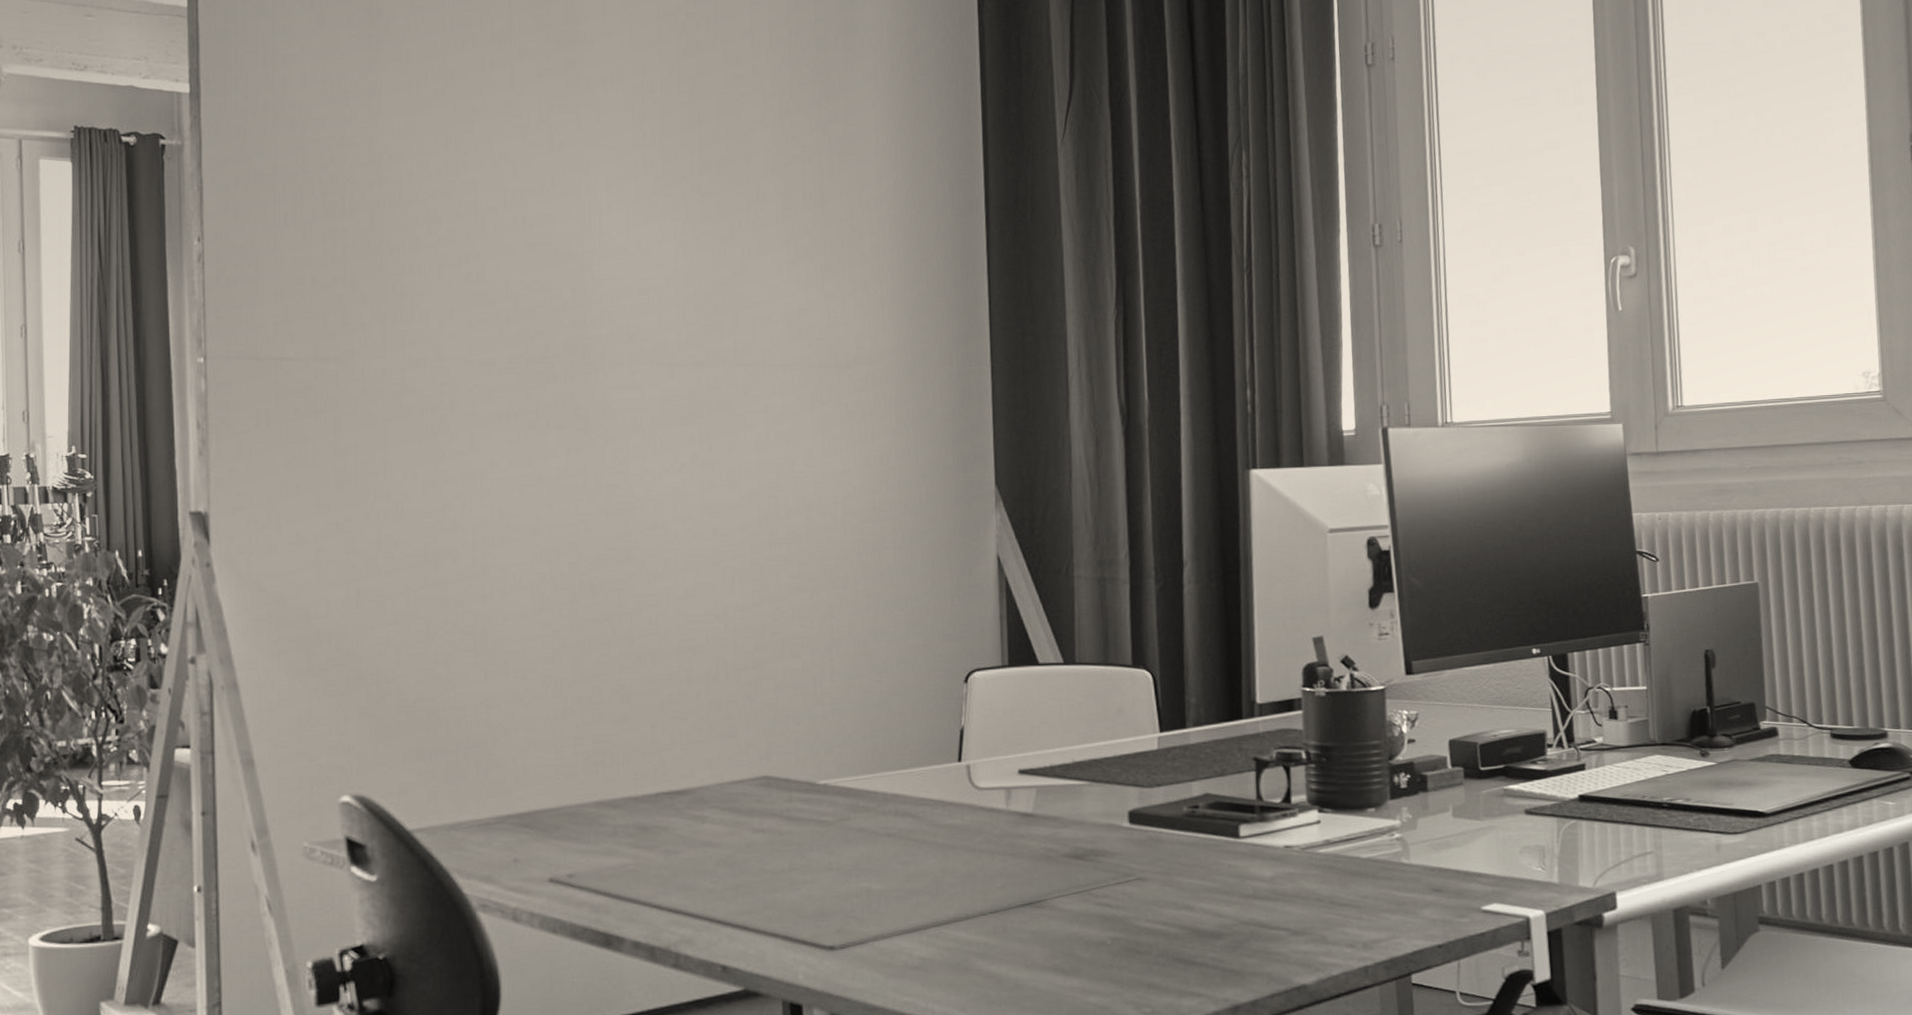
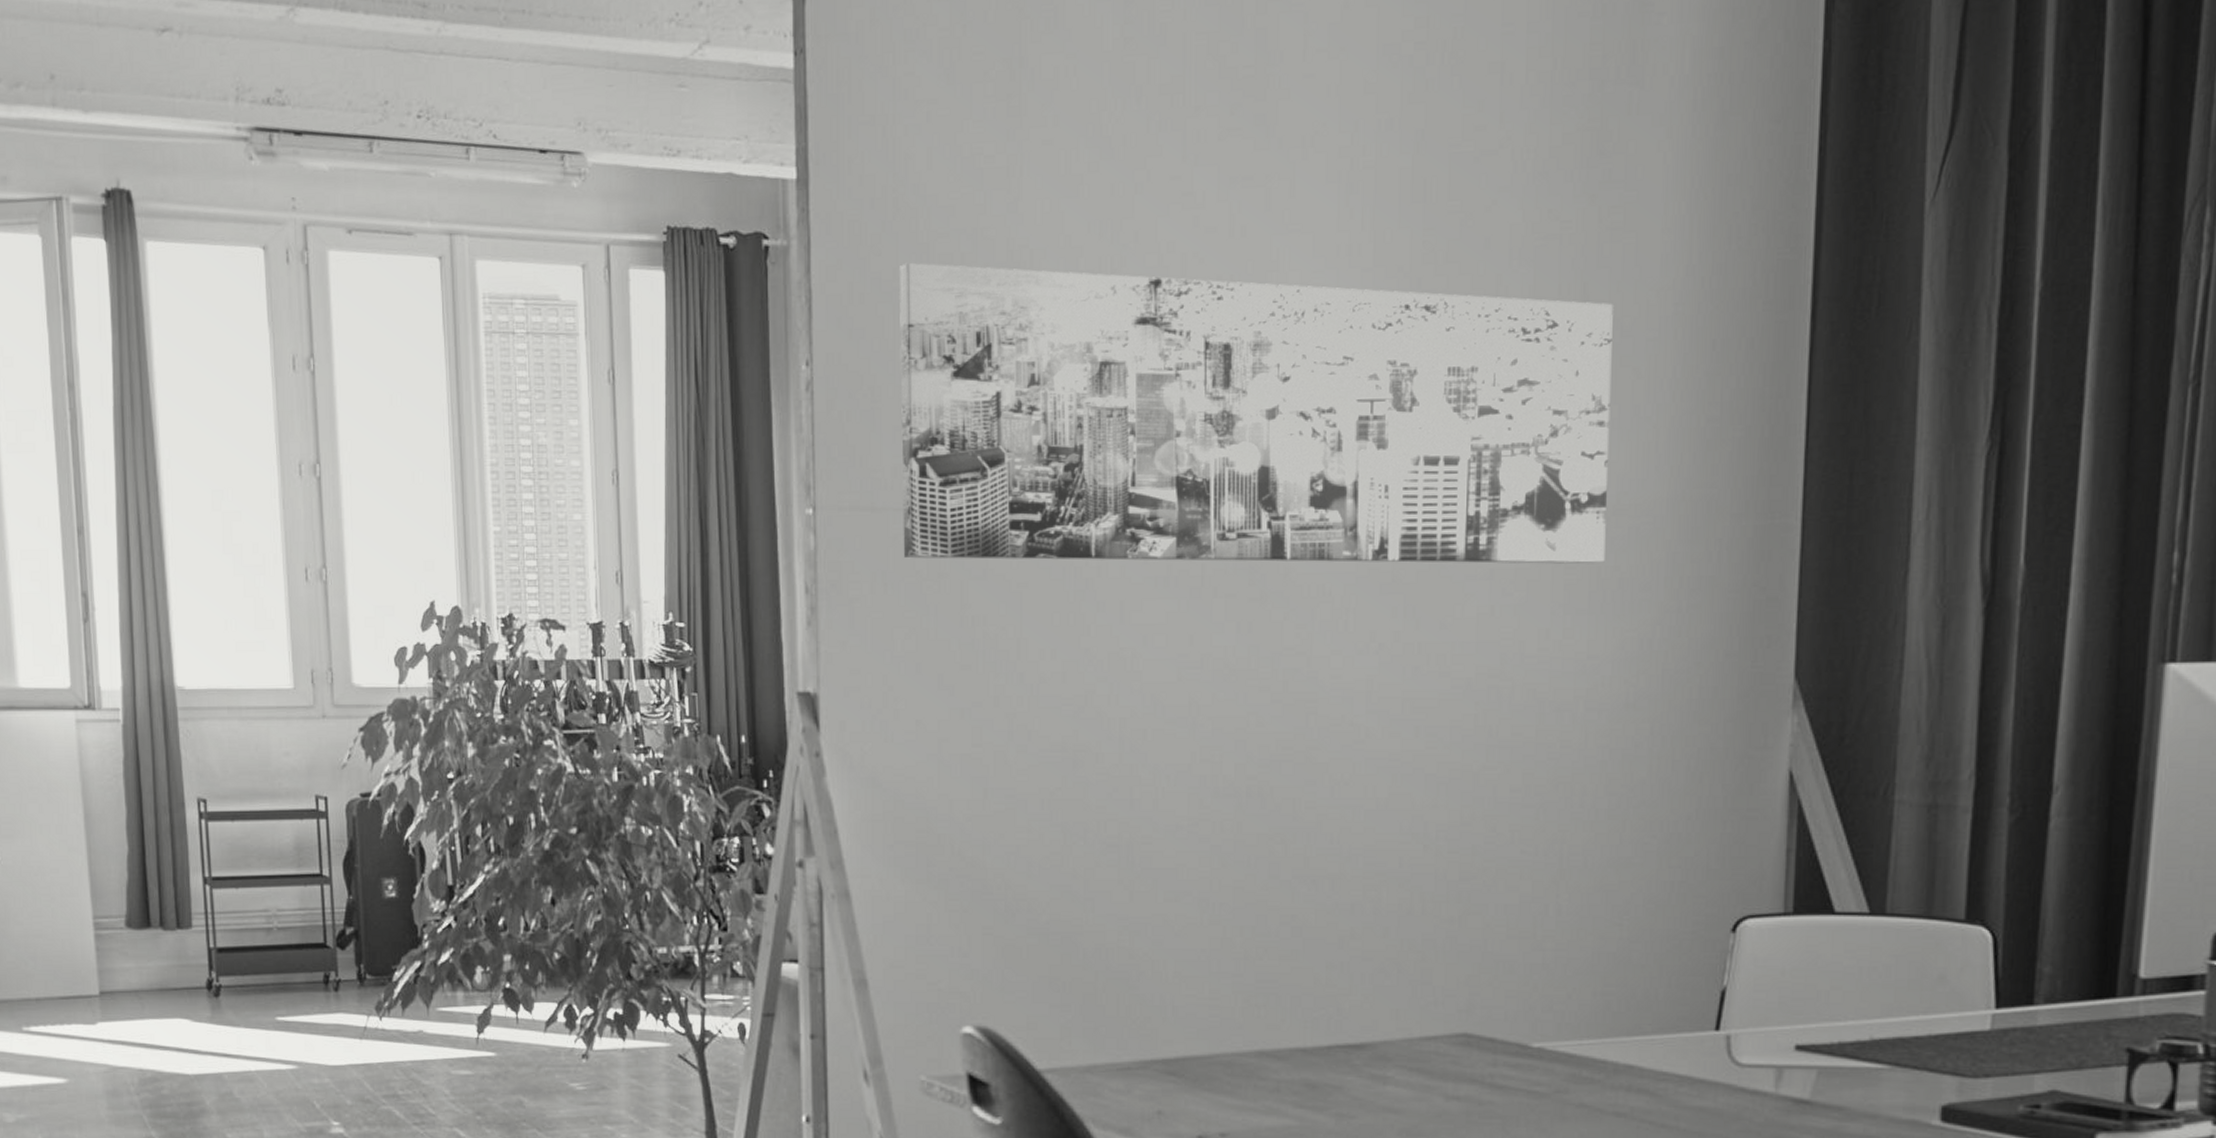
wall art: none [279,161,850,401] -> present [900,262,1613,564]

